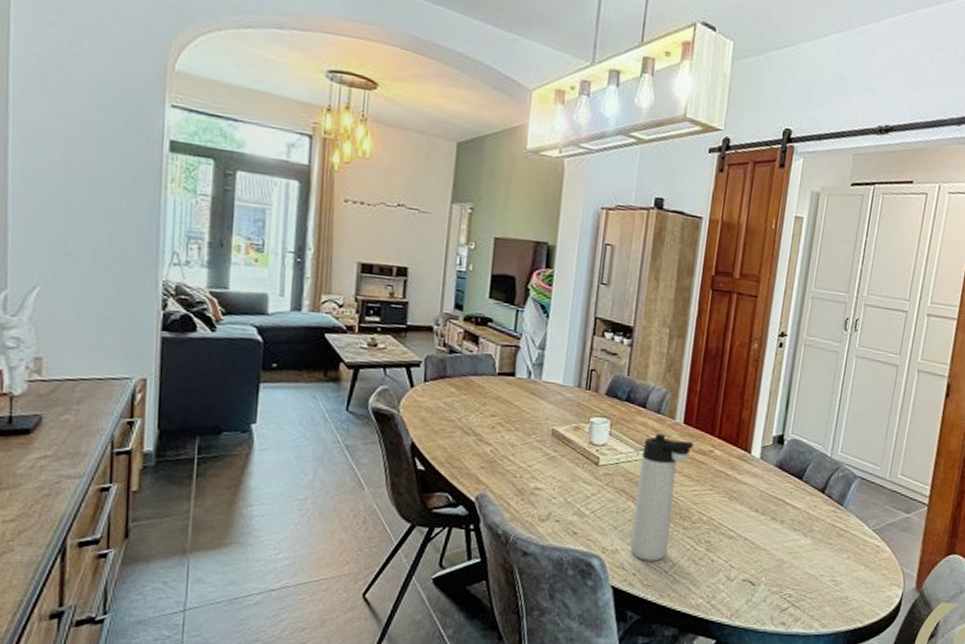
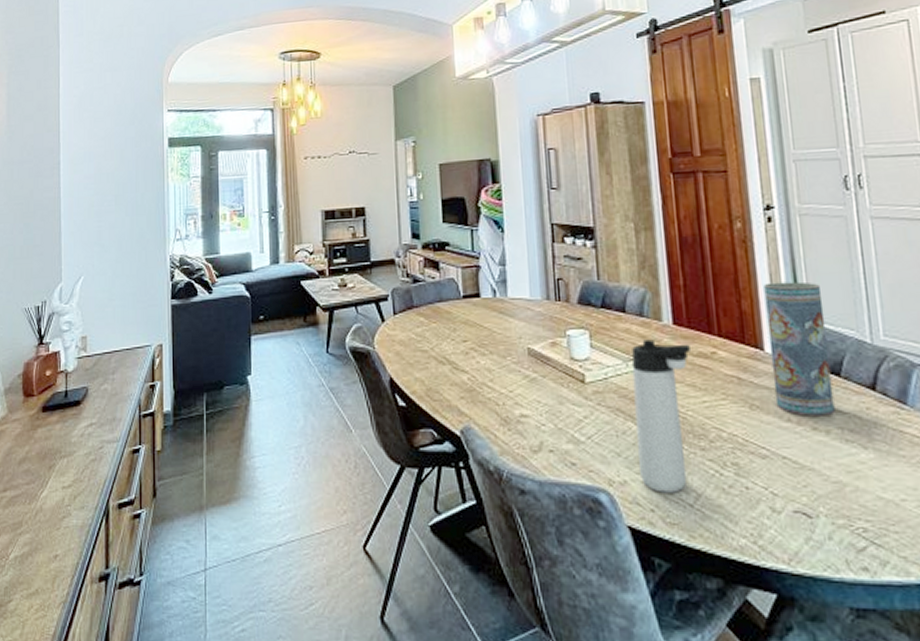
vase: none [749,398,806,510] -> present [763,281,835,416]

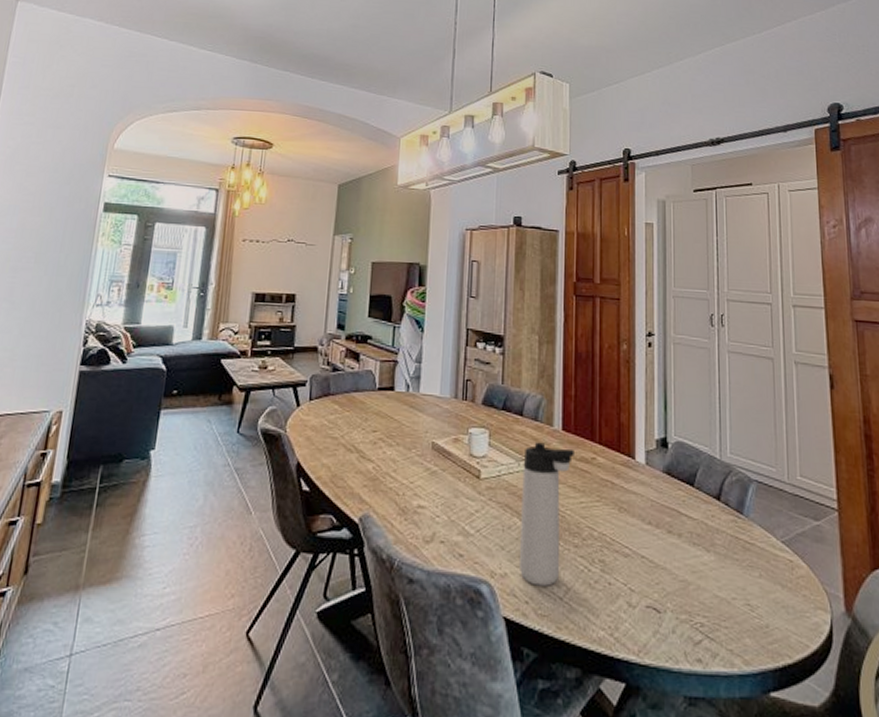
vase: present [763,281,835,416] -> none [640,399,687,521]

